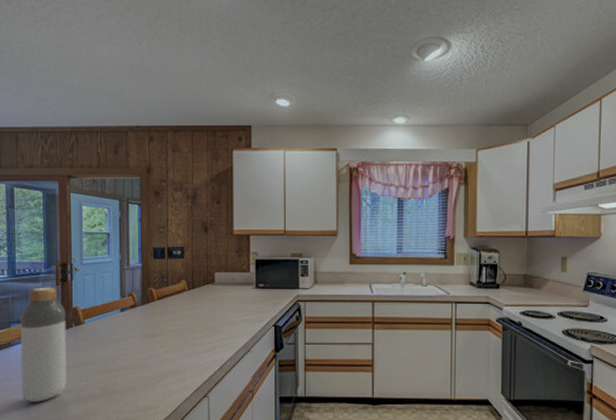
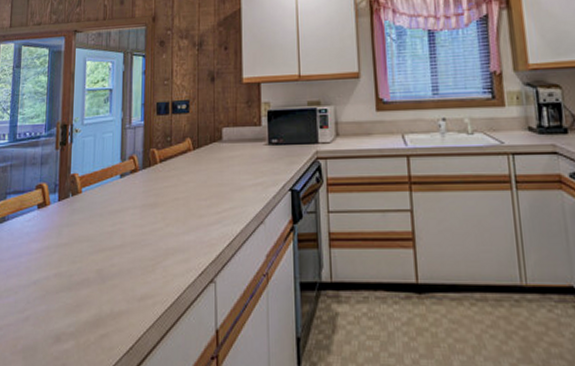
bottle: present [20,287,67,402] -> none [11,151,63,289]

